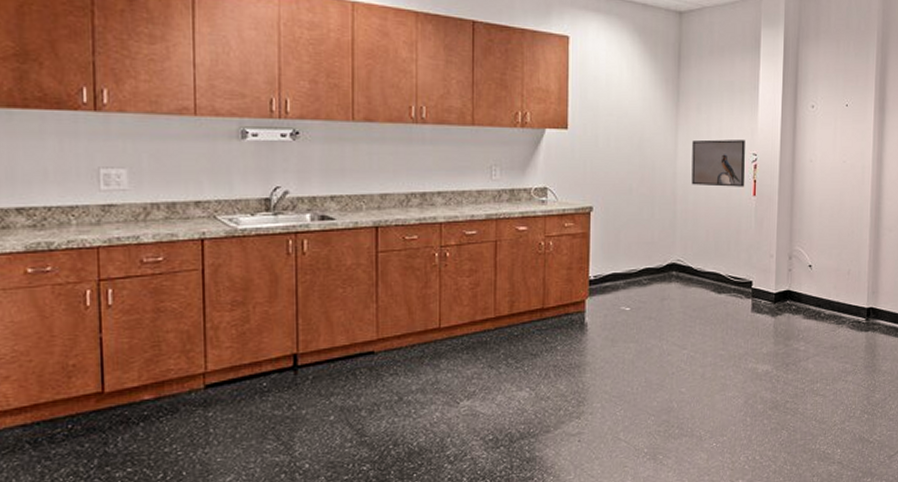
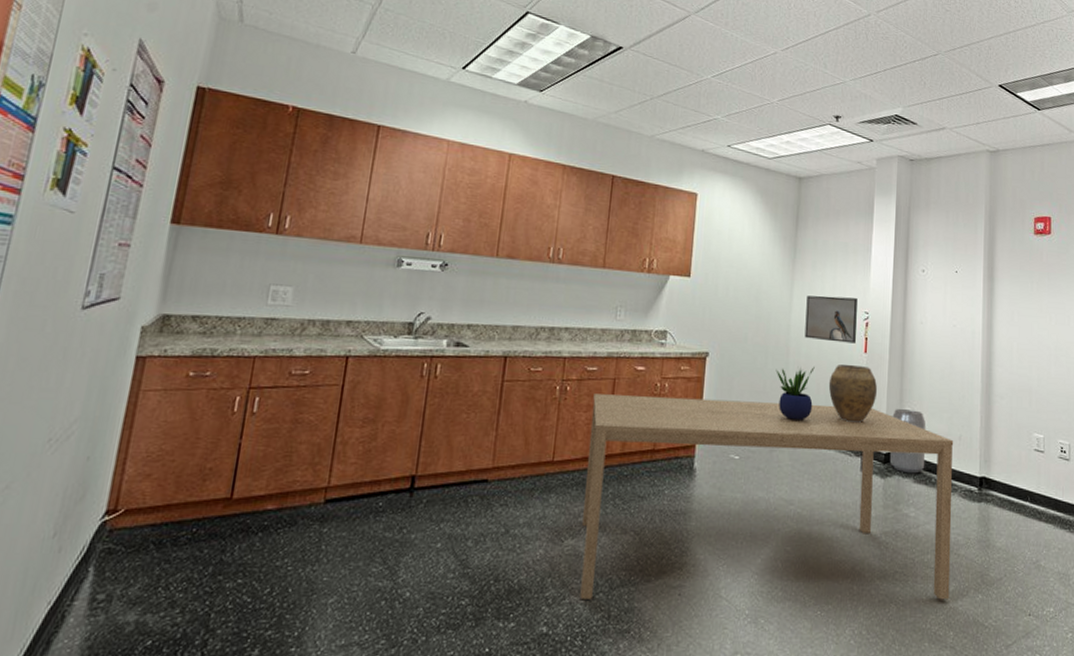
dining table: none [475,250,843,454] -> present [580,394,954,600]
potted plant: none [663,212,703,268] -> present [776,366,815,421]
vase: none [717,208,766,266] -> present [828,364,877,423]
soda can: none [780,249,815,310] -> present [889,409,926,474]

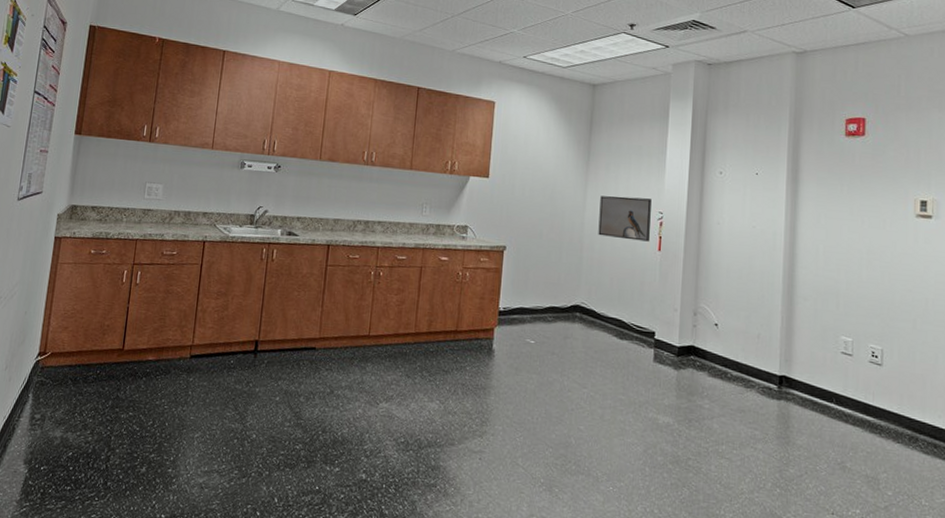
dining table: present [580,394,954,600] -> none [393,279,752,490]
potted plant: present [776,366,815,421] -> none [570,261,608,312]
vase: present [828,364,877,423] -> none [621,261,671,317]
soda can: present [889,409,926,474] -> none [683,305,722,368]

